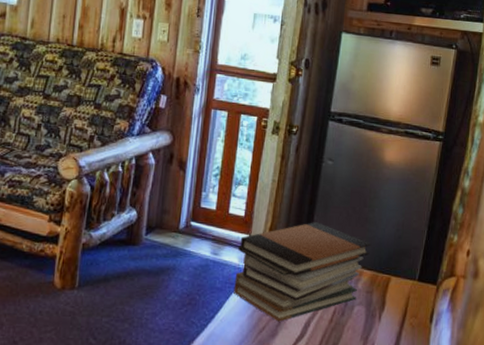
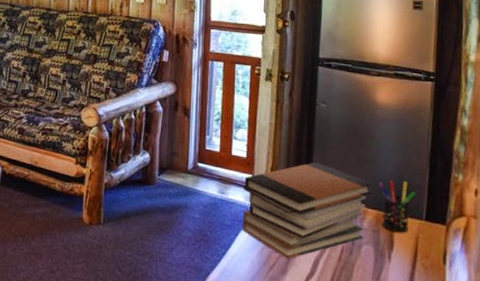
pen holder: none [376,241,412,293] -> present [379,180,416,233]

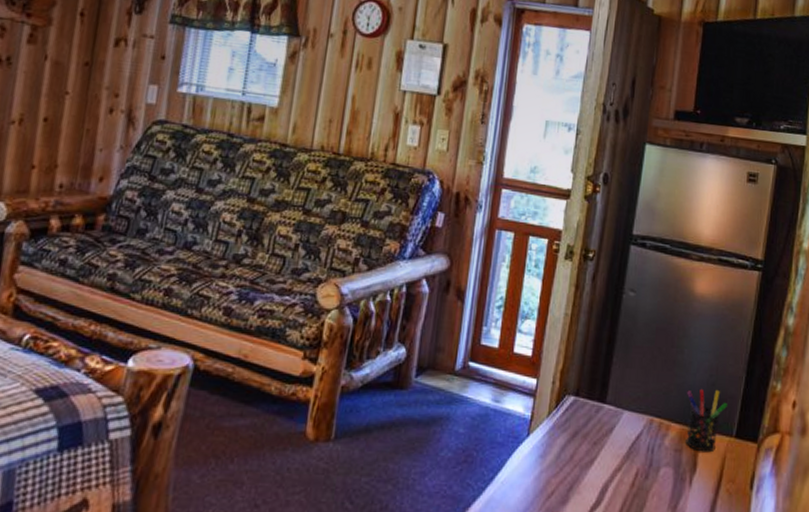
book stack: present [242,162,373,259] -> none [517,364,680,485]

